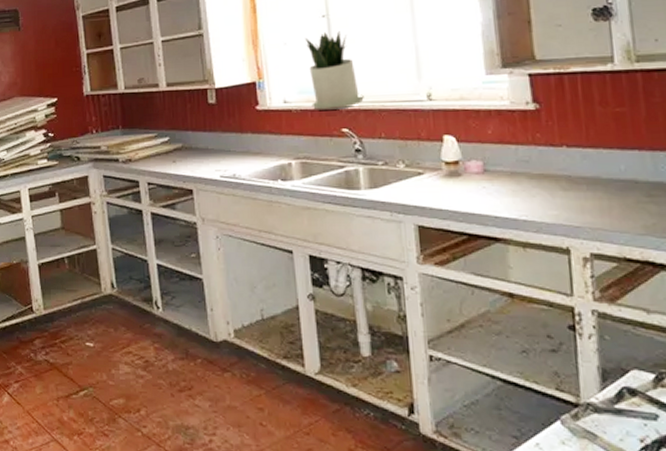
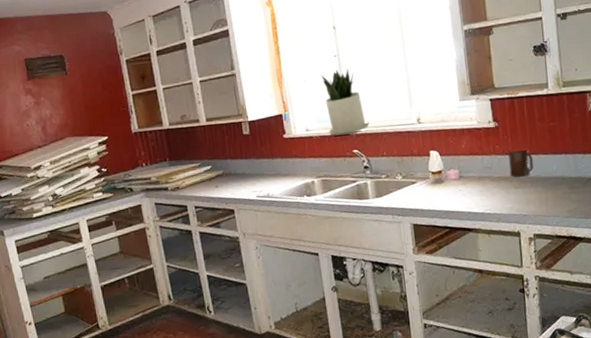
mug: none [553,139,591,176] -> present [508,148,534,177]

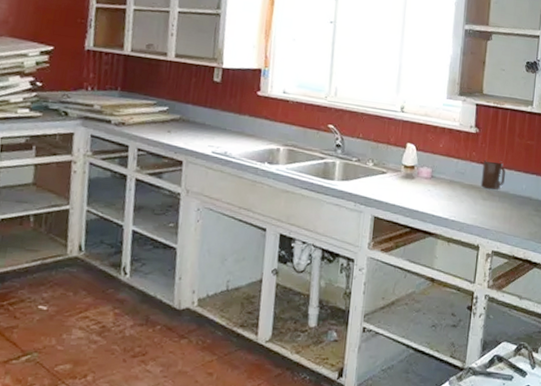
planter: present [320,69,369,136] -> none [307,37,352,108]

